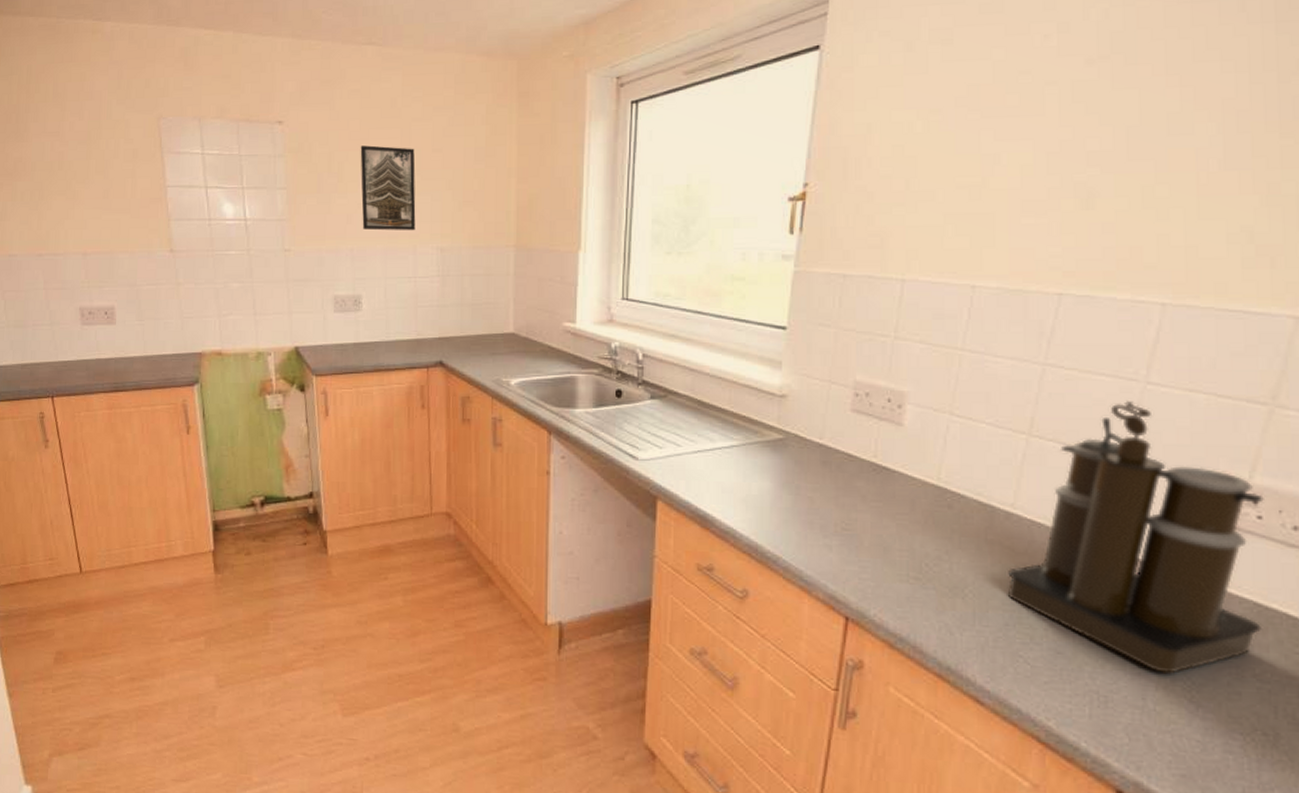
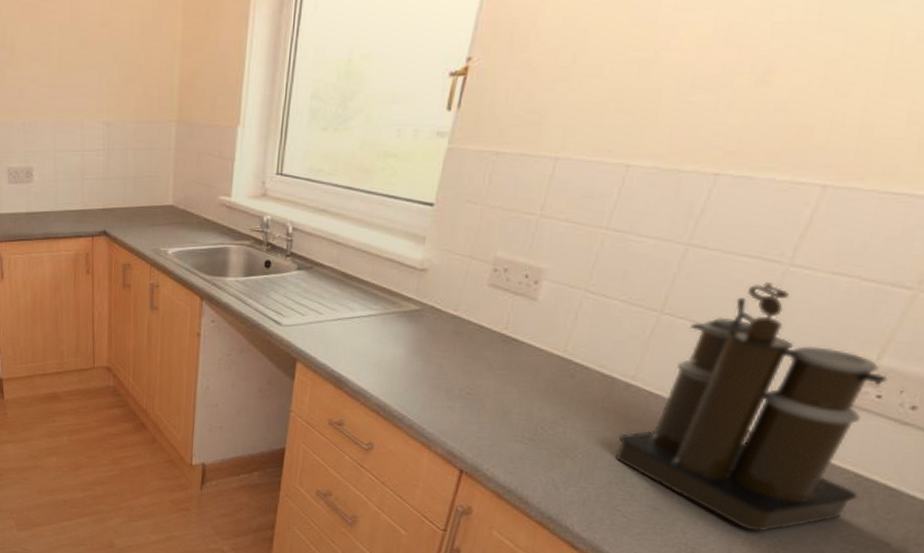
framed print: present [360,145,416,231] -> none [31,18,84,105]

